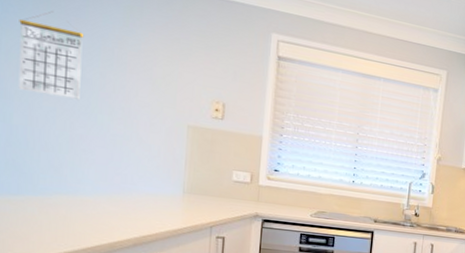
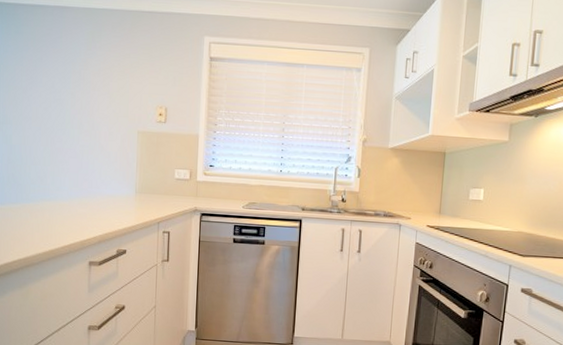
calendar: present [18,11,85,101] -> none [15,46,60,119]

